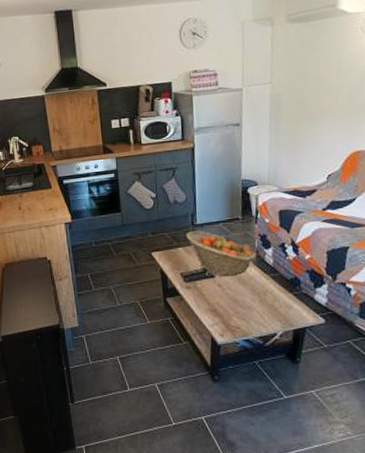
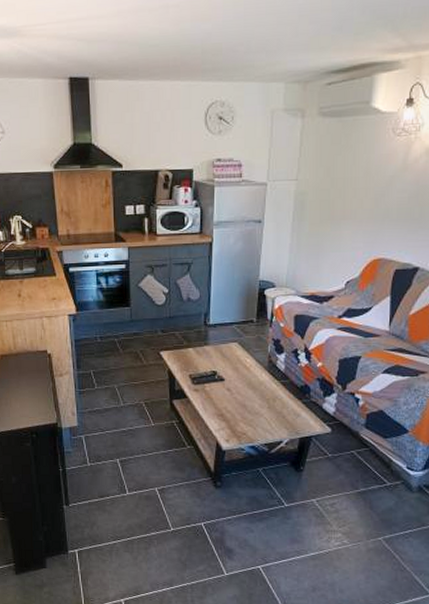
fruit basket: present [186,231,257,277] -> none [198,331,269,381]

